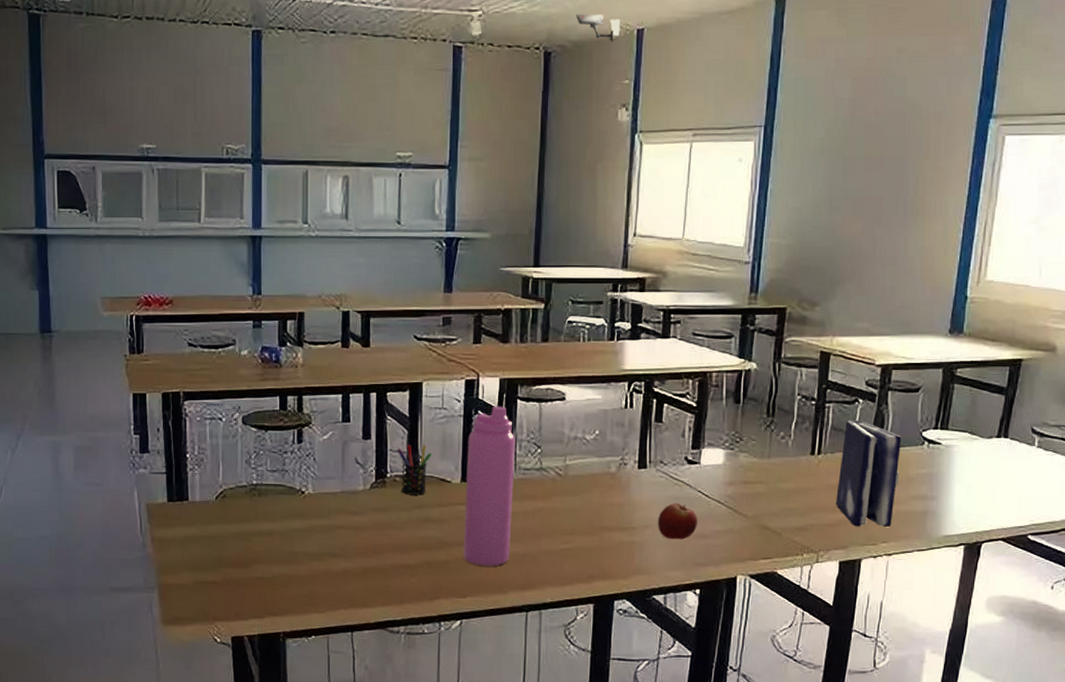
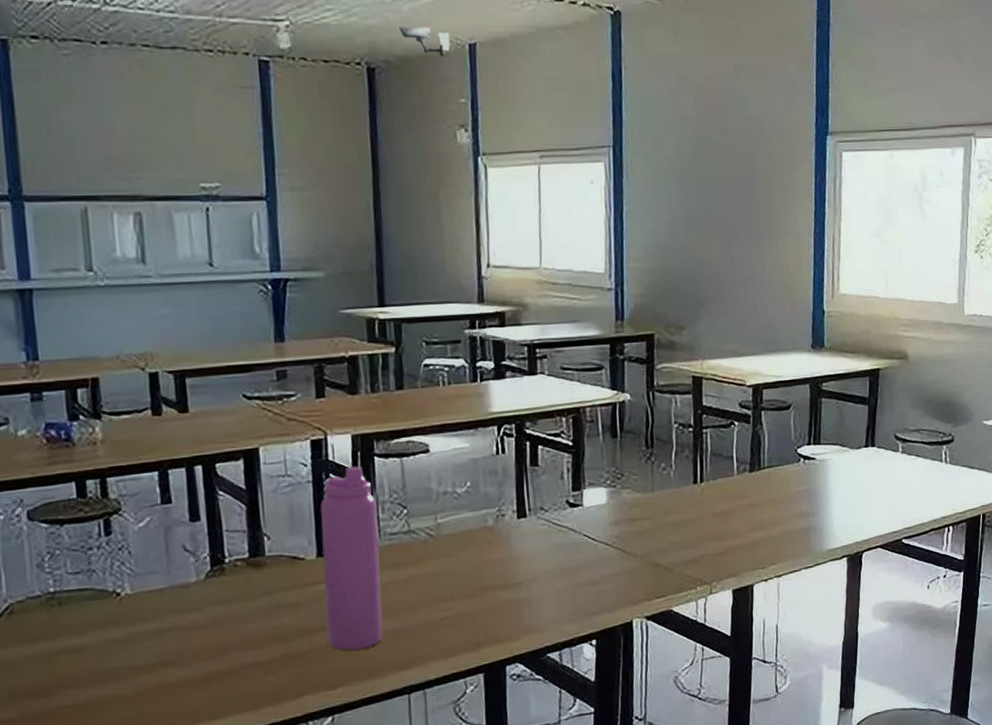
pen holder: present [397,445,432,495] -> none [234,520,278,581]
fruit: present [657,502,697,540] -> none [543,550,586,591]
book: present [835,420,902,527] -> none [722,443,781,552]

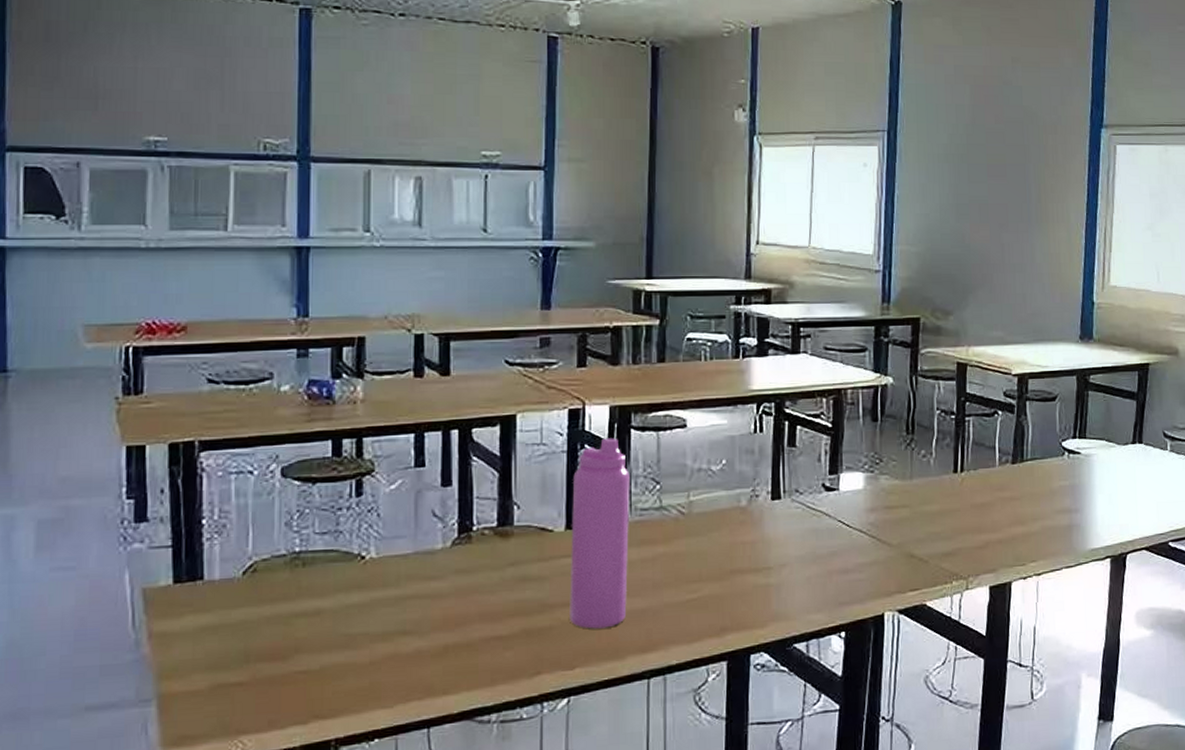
security camera: present [399,26,450,58] -> none [685,8,734,40]

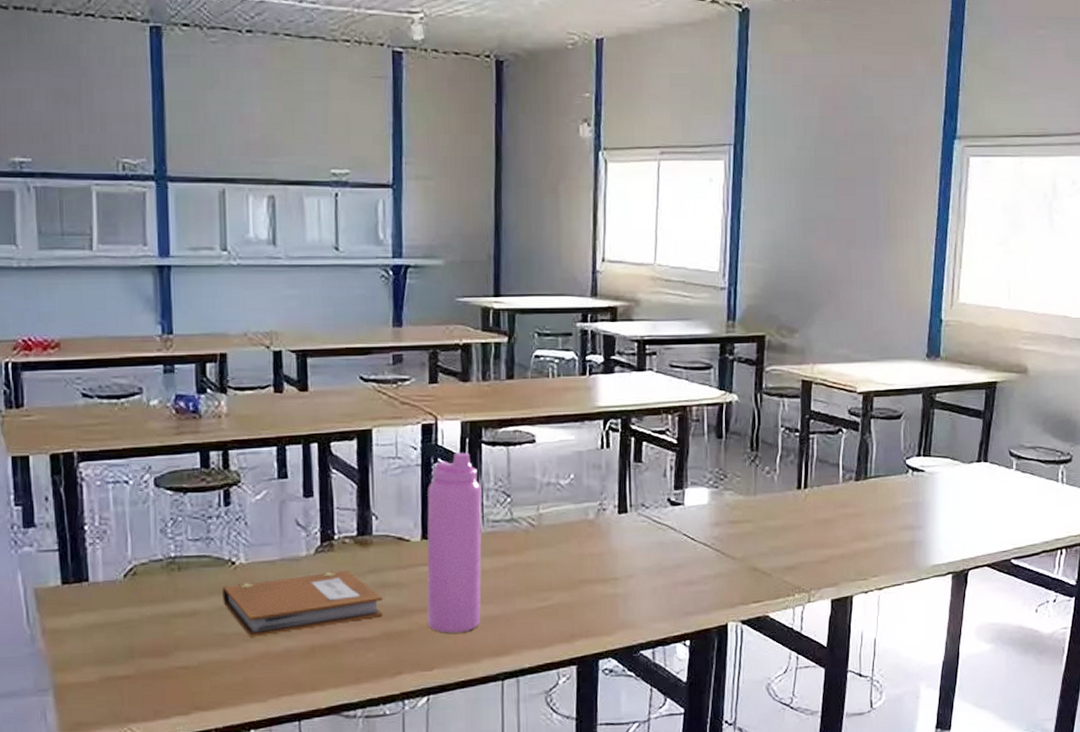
notebook: none [350,563,523,637] -> present [222,570,383,637]

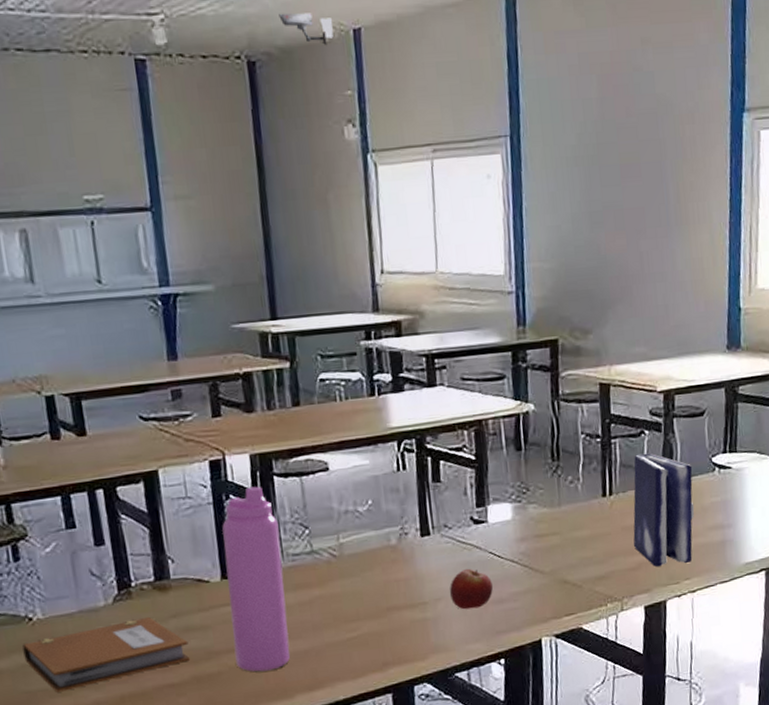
security camera: none [529,20,578,52] -> present [279,13,334,46]
fruit: none [641,548,684,588] -> present [449,568,493,610]
book: none [824,450,887,561] -> present [633,452,695,567]

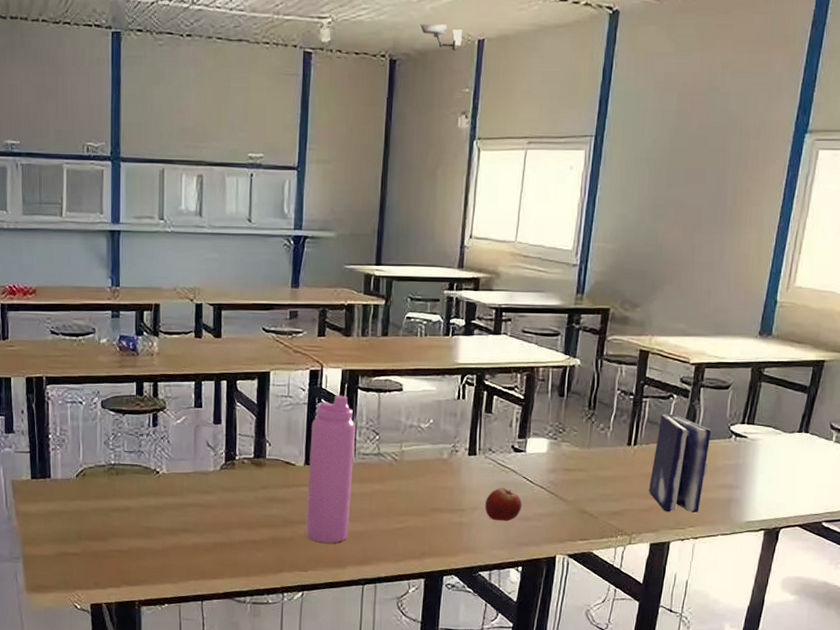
notebook: present [22,616,191,693] -> none [148,484,271,532]

